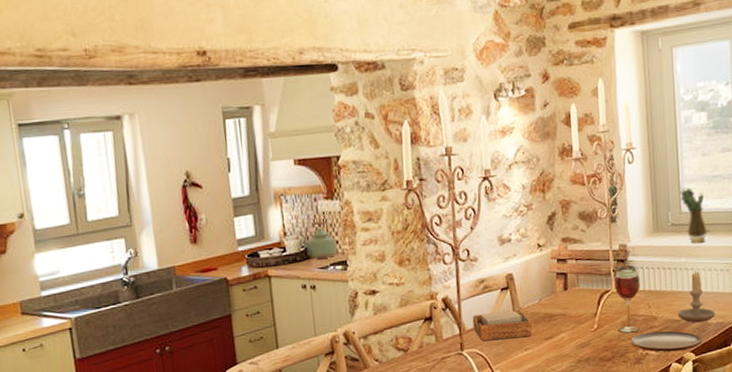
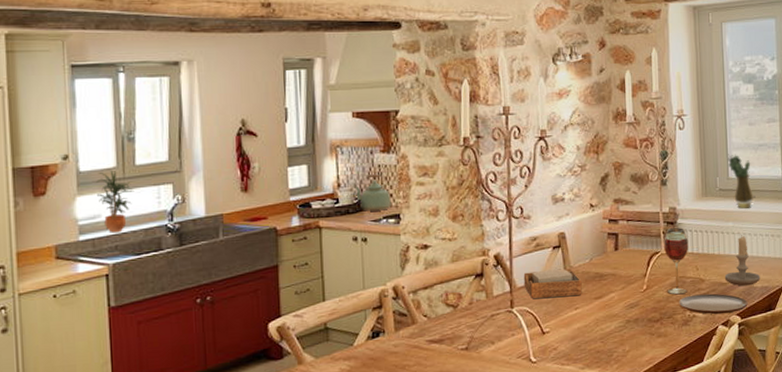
potted plant: none [52,227,89,288] -> present [96,171,134,233]

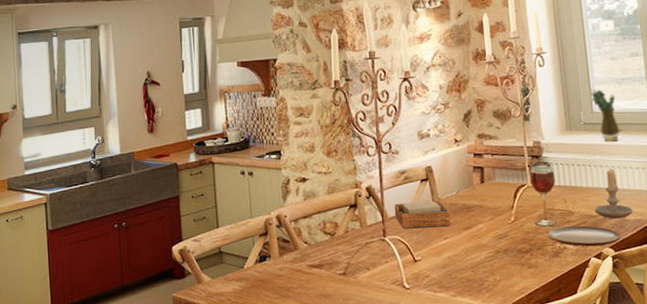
potted plant: present [96,171,134,233] -> none [37,117,66,169]
kettle: present [354,174,391,211] -> none [241,115,273,148]

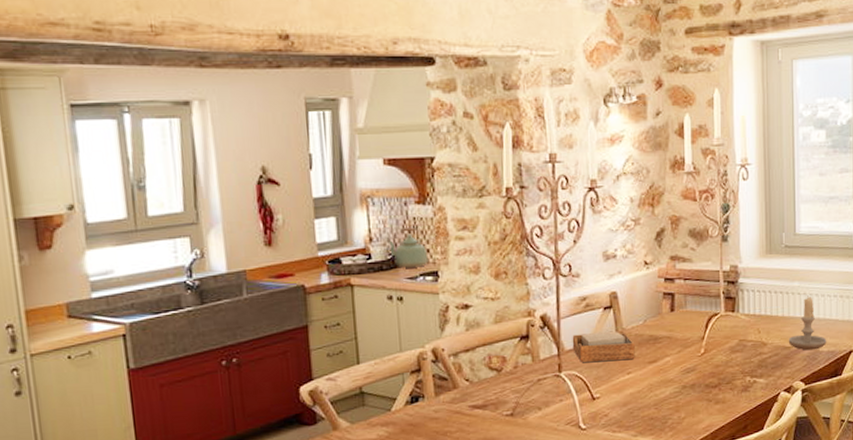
kettle: none [241,115,273,148] -> present [388,228,428,268]
wineglass: present [529,161,557,226] -> none [724,287,751,358]
plate: present [547,225,621,247] -> none [738,358,813,380]
vase: present [590,88,620,142] -> none [794,207,822,267]

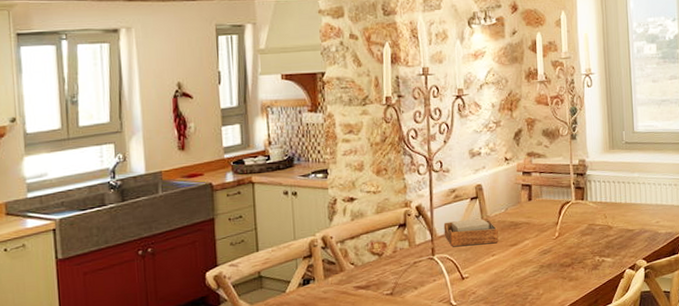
kettle: present [388,228,428,268] -> none [284,132,319,167]
candle: present [788,295,827,350] -> none [631,185,665,232]

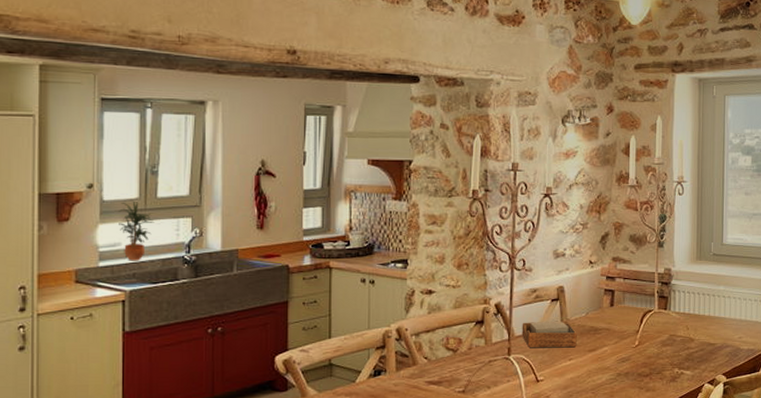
potted plant: none [43,132,78,190] -> present [119,202,155,261]

